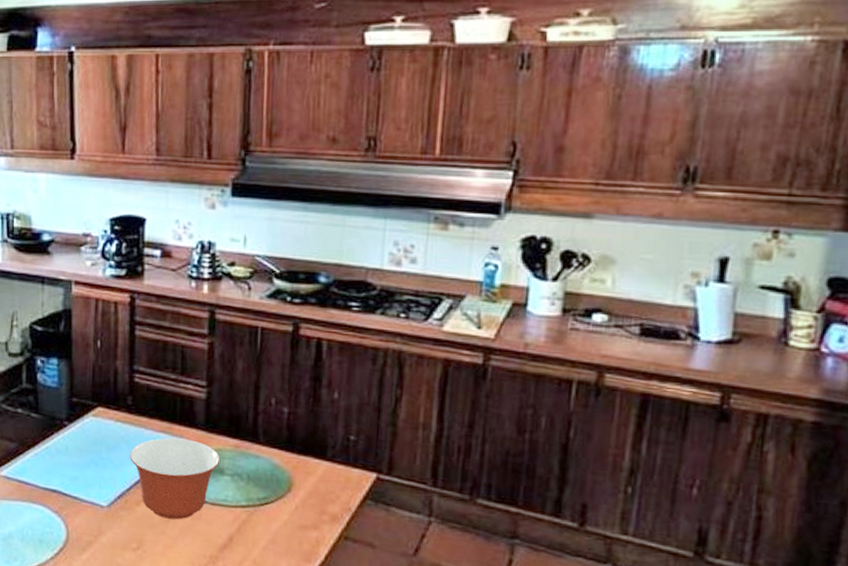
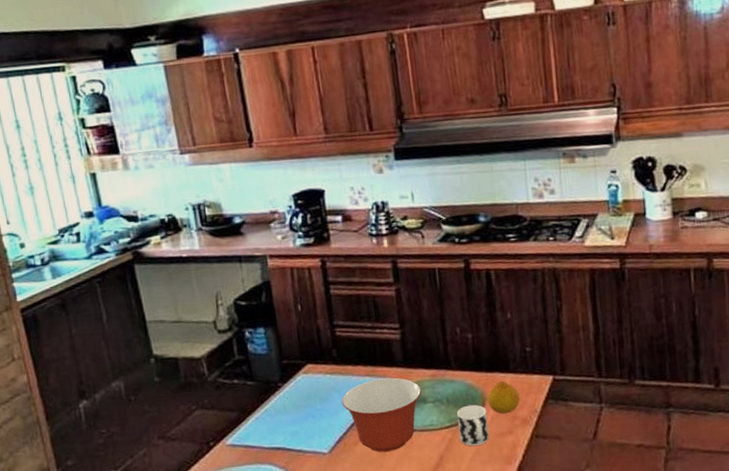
cup: none [255,487,292,534] -> present [457,404,489,446]
fruit: none [295,467,333,506] -> present [487,380,520,414]

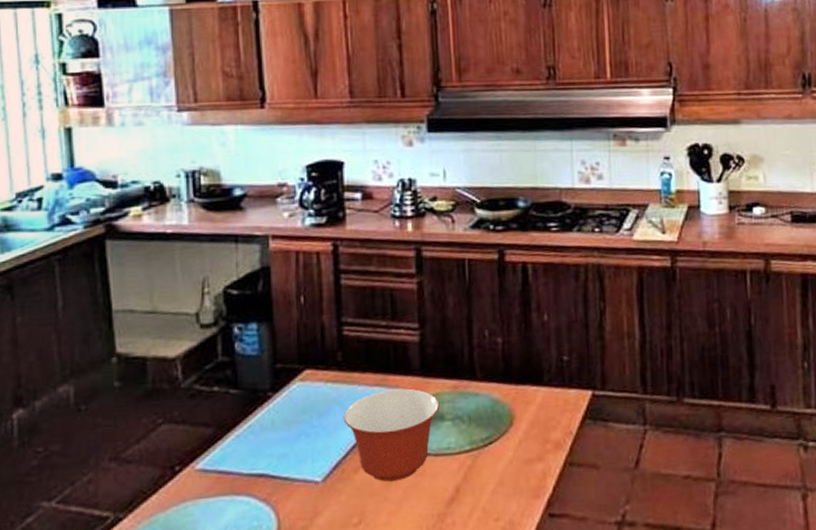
cup: present [457,404,489,446] -> none [480,423,516,476]
fruit: present [487,380,520,414] -> none [516,395,553,436]

